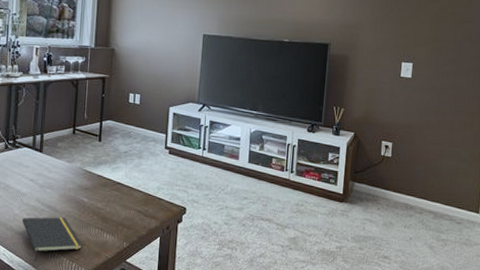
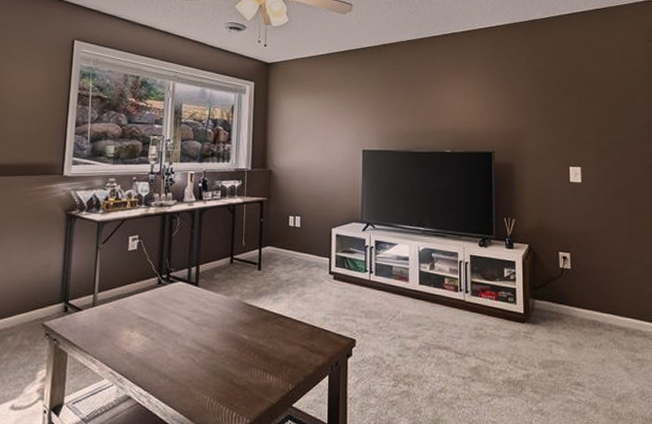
notepad: present [22,217,82,262] -> none [177,359,243,413]

